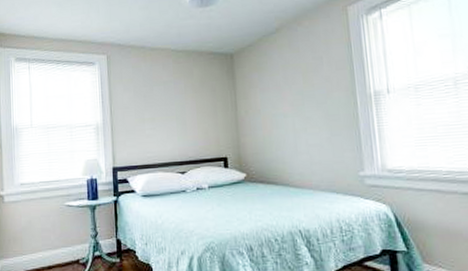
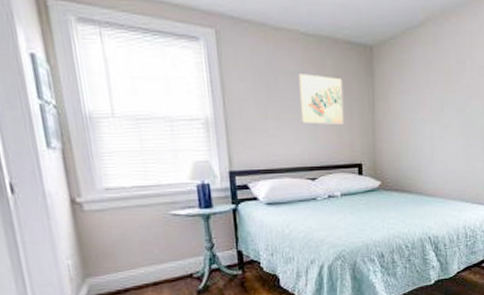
wall art: none [170,82,210,124] -> present [298,74,345,125]

